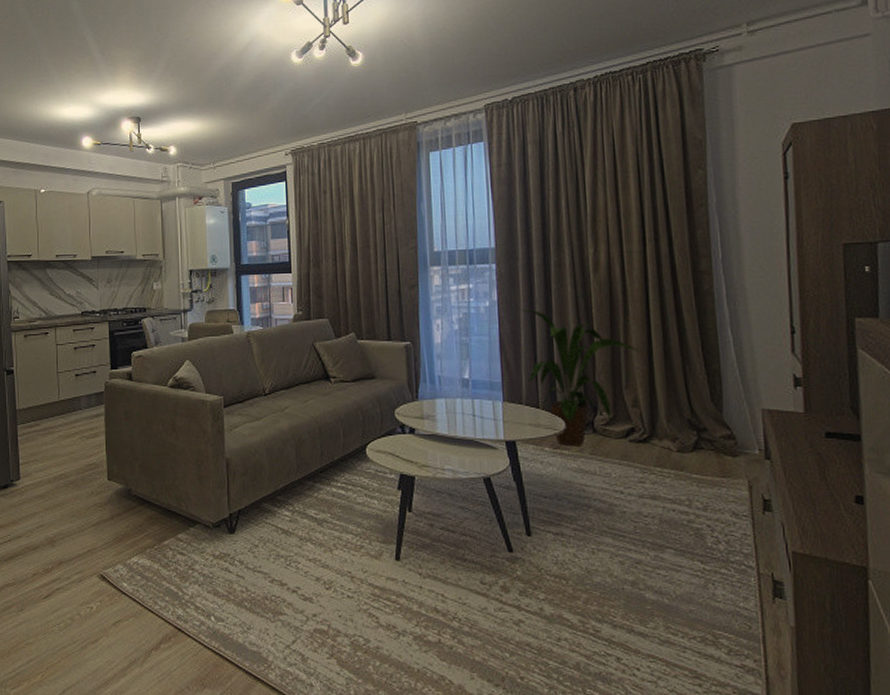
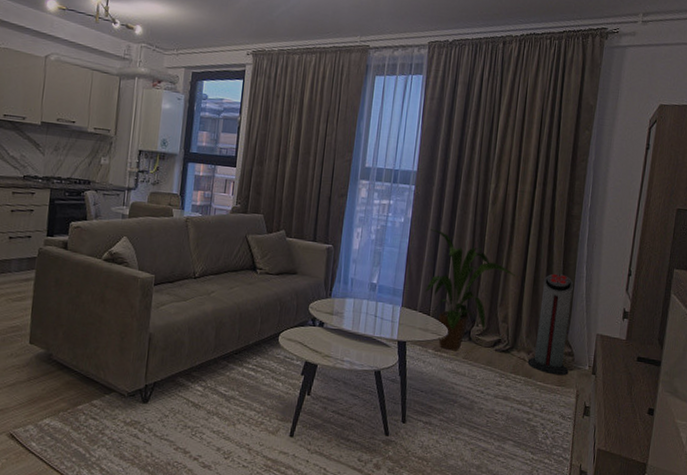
air purifier: none [674,342,733,464] -> present [527,273,574,376]

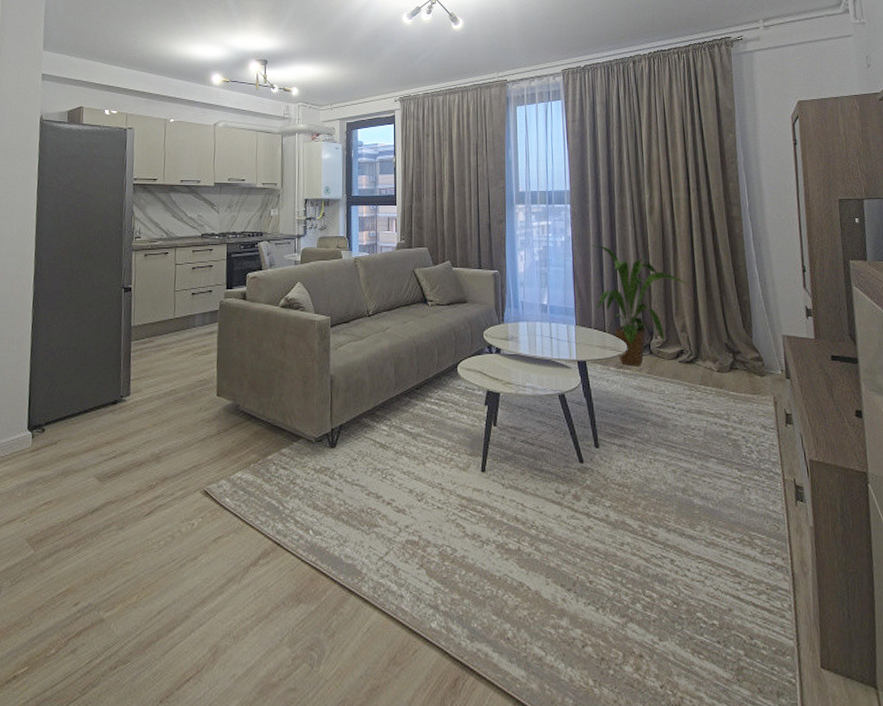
air purifier: present [527,273,574,376] -> none [715,277,761,383]

